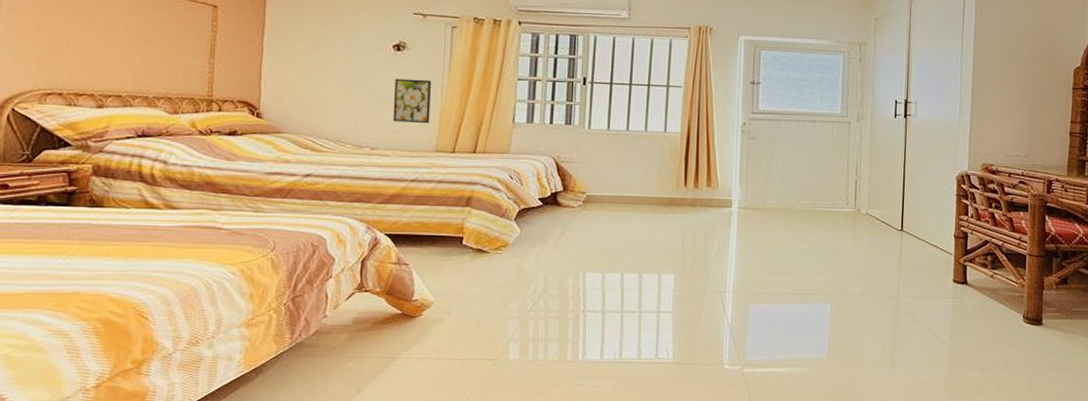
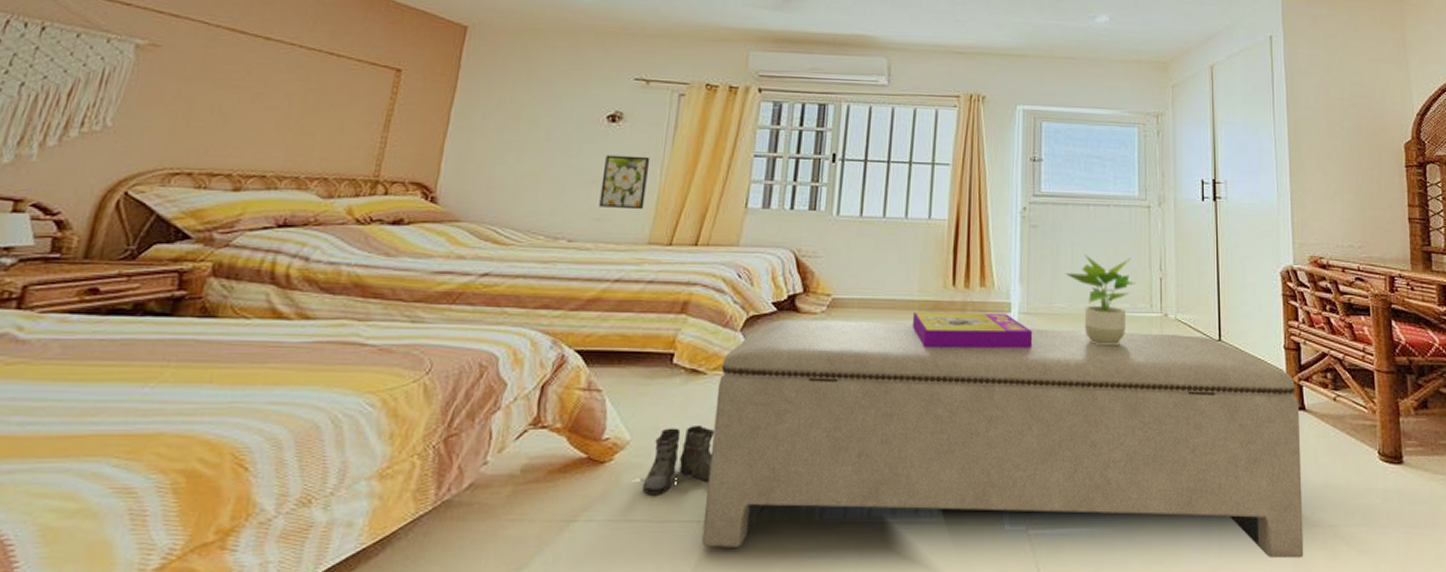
boots: none [444,290,499,341] -> present [640,424,715,495]
bench: none [494,212,962,392] -> present [701,320,1304,559]
decorative box: none [652,207,750,235] -> present [913,313,1033,349]
potted plant: none [776,161,835,234] -> present [1065,254,1135,346]

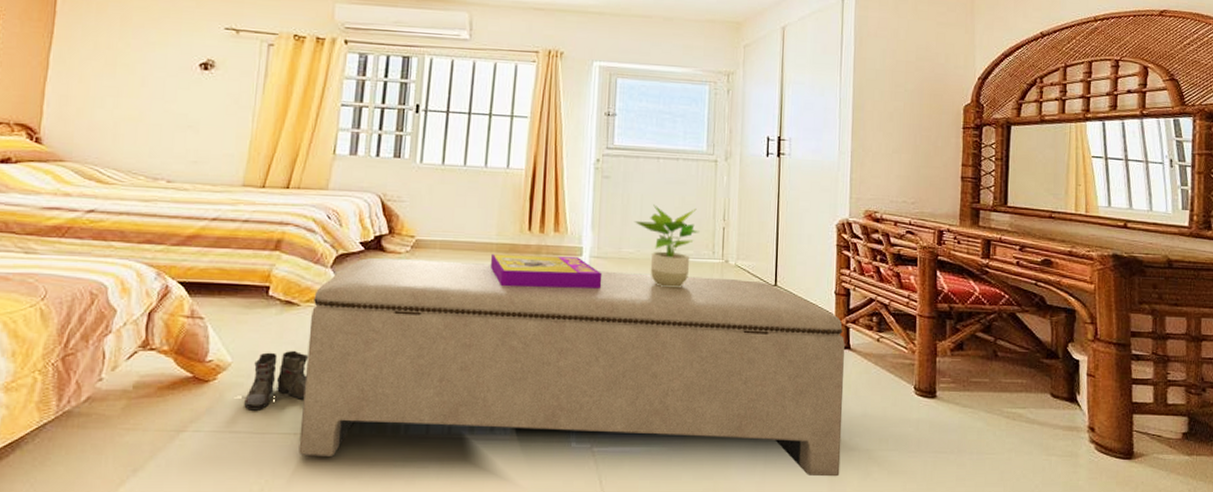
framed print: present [599,155,650,210] -> none [195,101,242,154]

